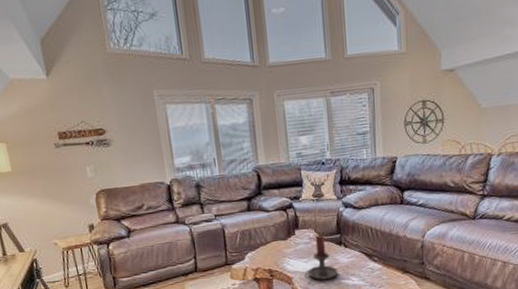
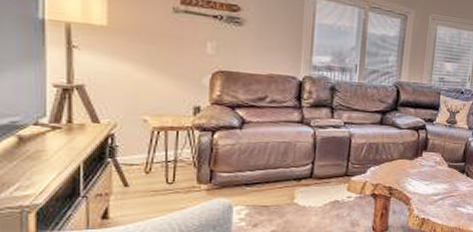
candle holder: present [304,235,338,280] -> none [423,160,456,205]

